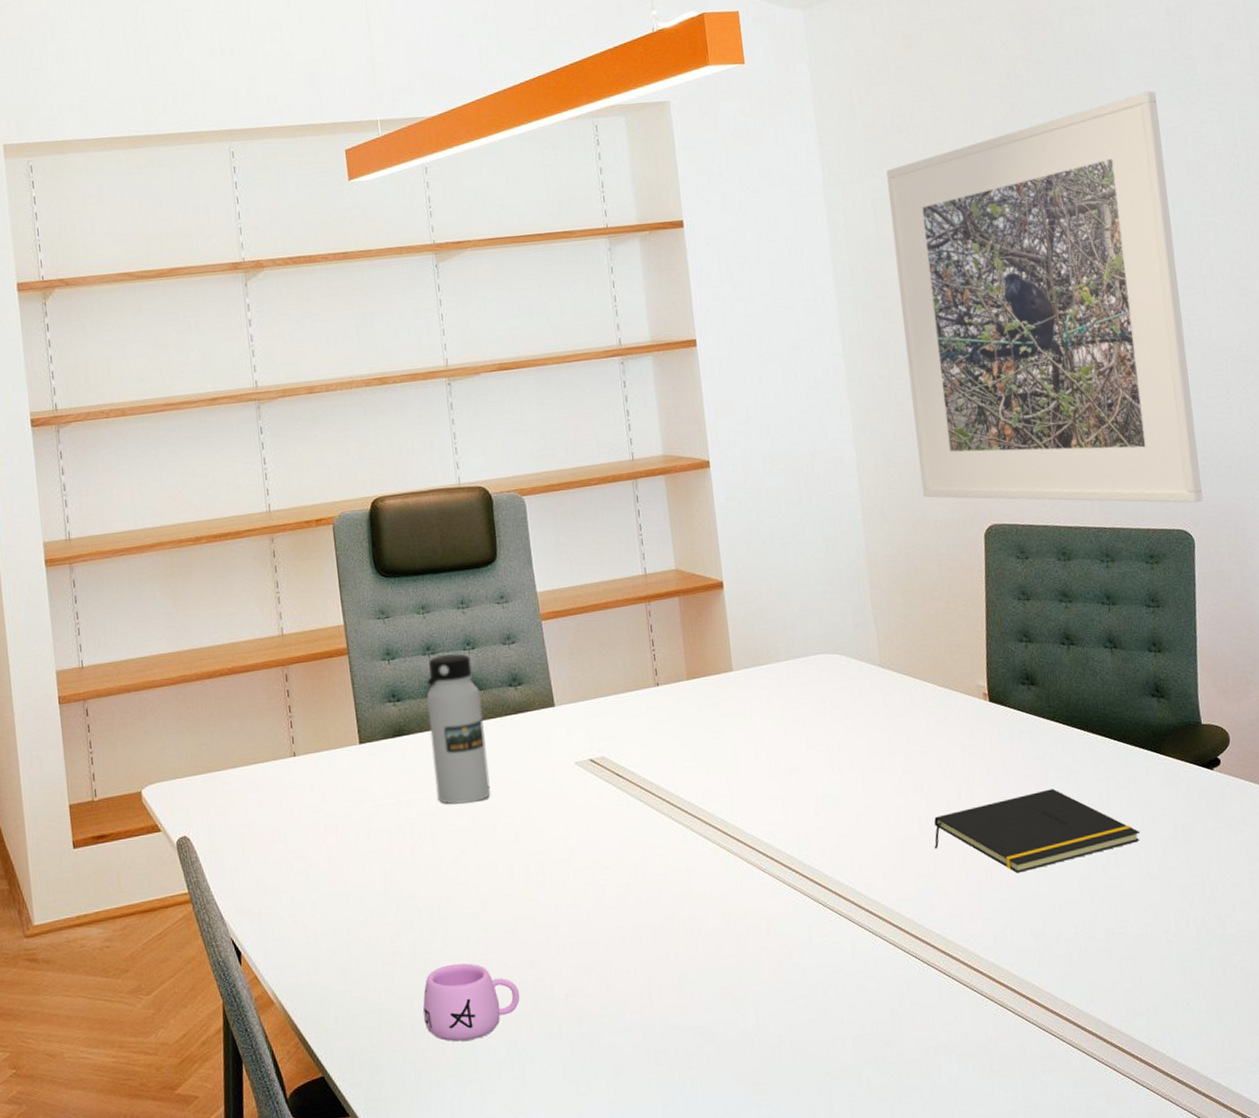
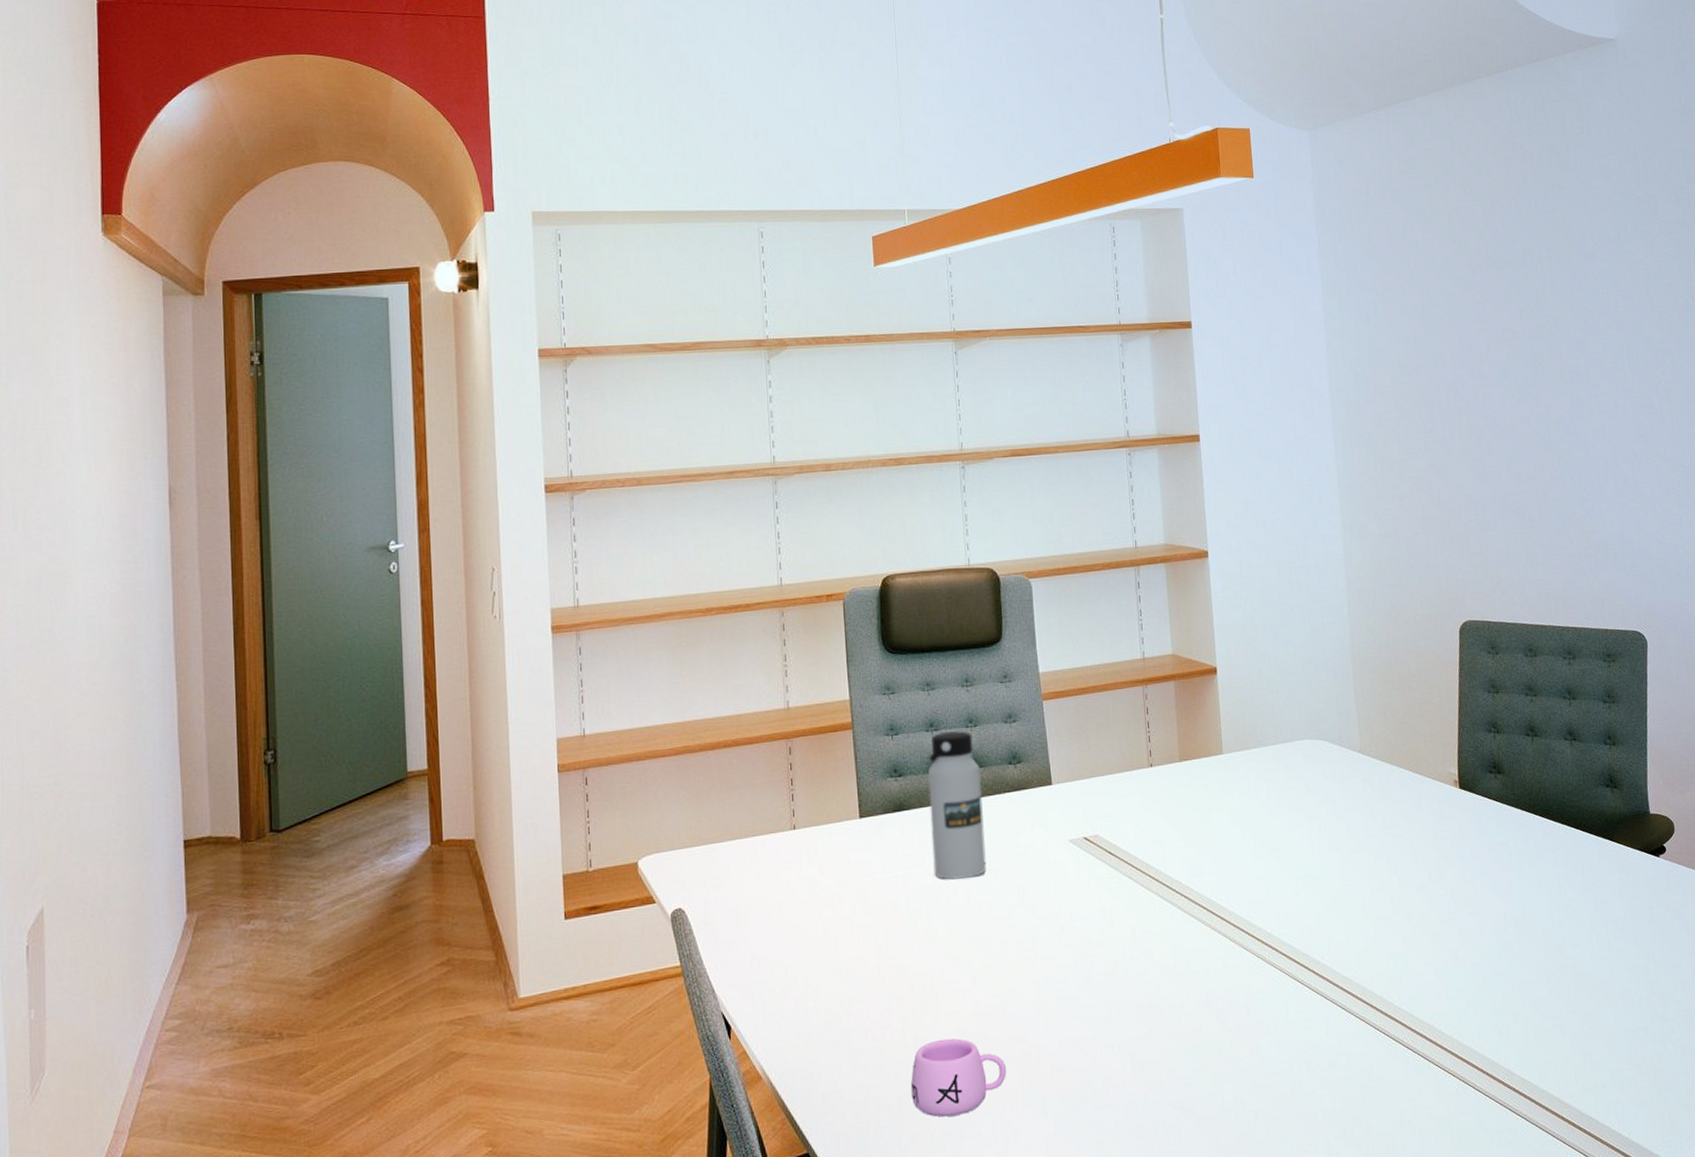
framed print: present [886,91,1203,503] -> none [1380,226,1656,607]
notepad: present [934,789,1141,874] -> none [1405,873,1593,954]

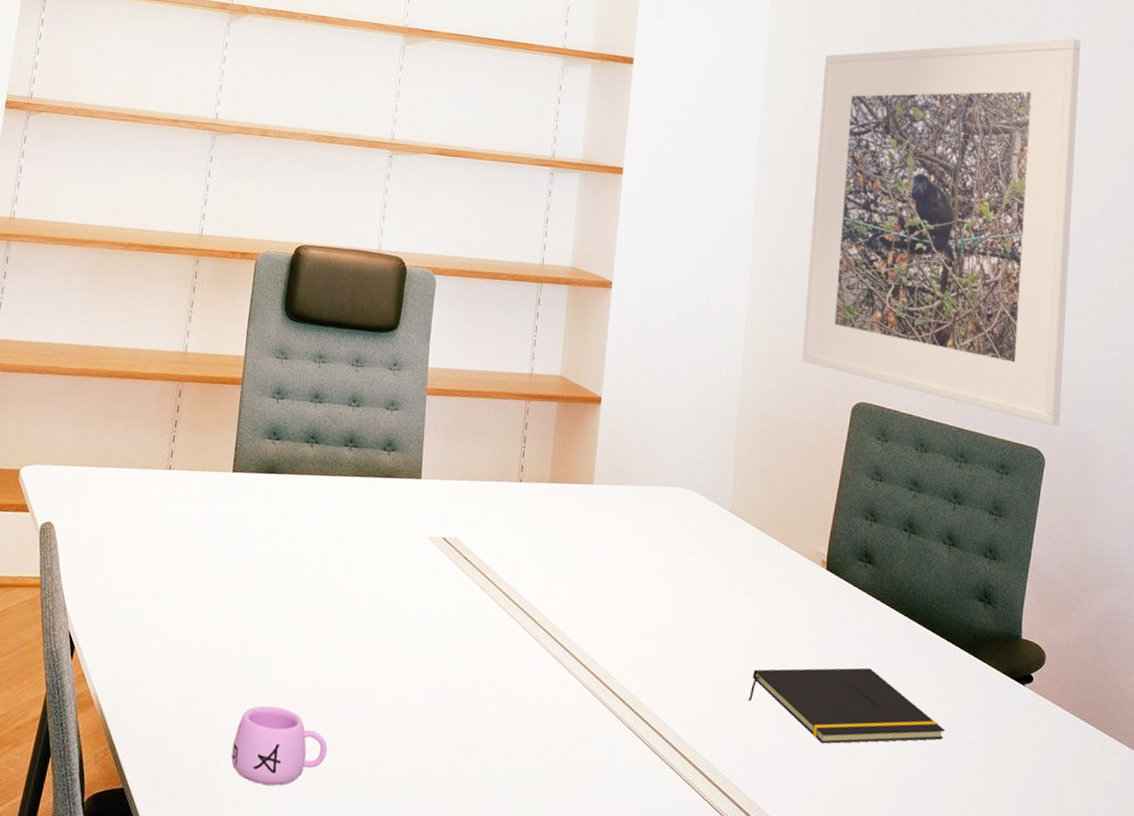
water bottle: present [927,731,987,880] -> none [293,405,356,553]
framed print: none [1380,226,1656,607] -> present [801,39,1081,426]
notepad: none [1405,873,1593,954] -> present [748,667,946,744]

